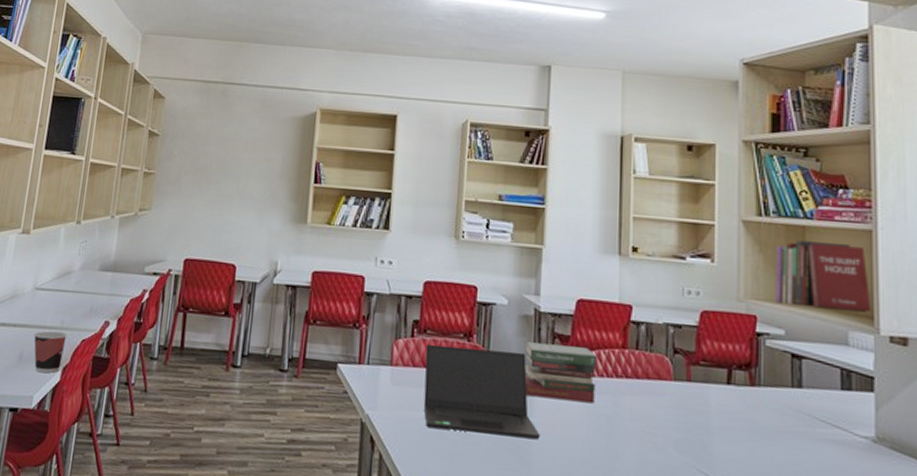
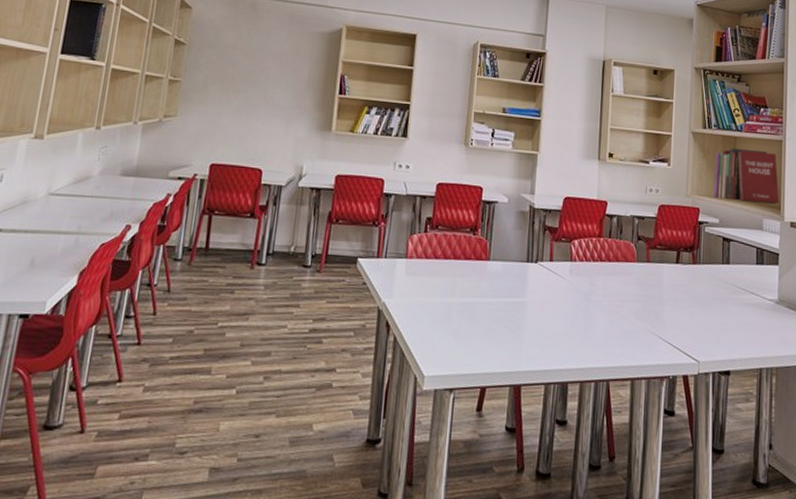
cup: present [33,331,67,374] -> none [47,236,85,278]
laptop: present [423,344,541,439] -> none [434,238,532,316]
books: present [524,342,598,404] -> none [520,234,579,284]

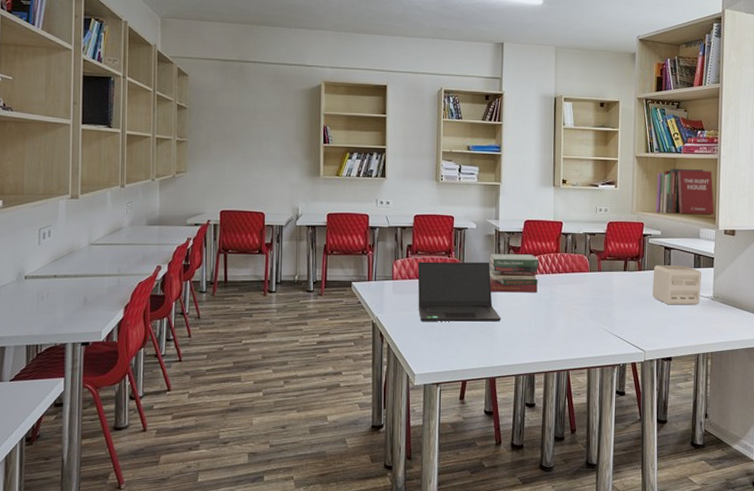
laptop: none [434,238,532,316] -> present [417,261,501,322]
books: none [520,234,579,284] -> present [489,254,540,293]
desk organizer: none [708,258,765,309] -> present [652,265,701,305]

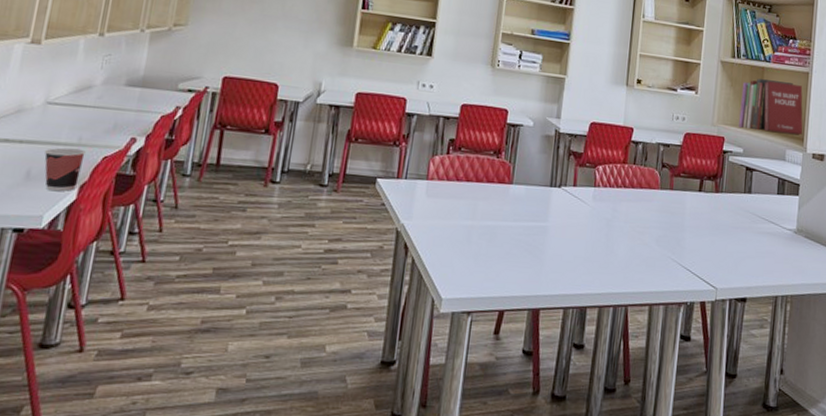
cup: none [95,278,125,312] -> present [44,147,86,192]
laptop: present [417,261,501,322] -> none [454,160,553,240]
books: present [489,254,540,293] -> none [542,158,604,210]
desk organizer: present [652,265,701,305] -> none [729,187,785,238]

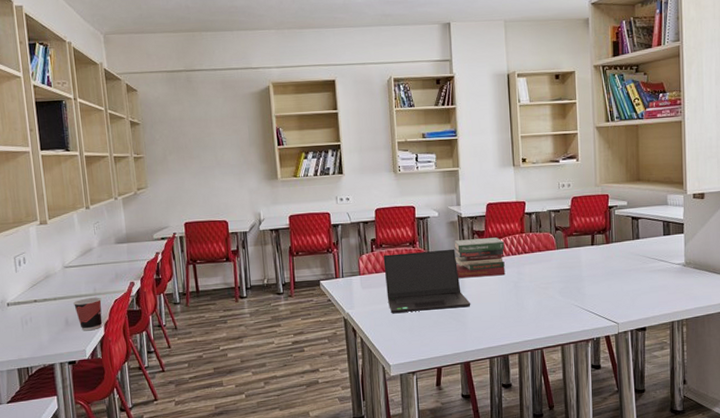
laptop: none [454,160,553,240] -> present [383,248,471,313]
books: none [542,158,604,210] -> present [454,237,505,279]
books: present [738,78,803,136] -> none [619,134,682,184]

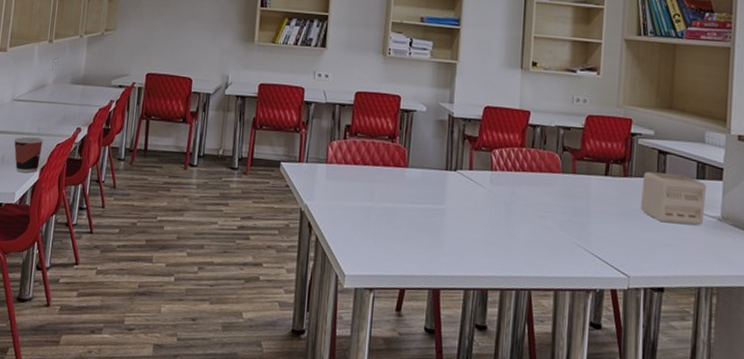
laptop: present [383,248,471,313] -> none [353,145,451,222]
books: present [454,237,505,279] -> none [438,142,500,193]
desk organizer: none [621,234,672,276] -> present [641,171,706,225]

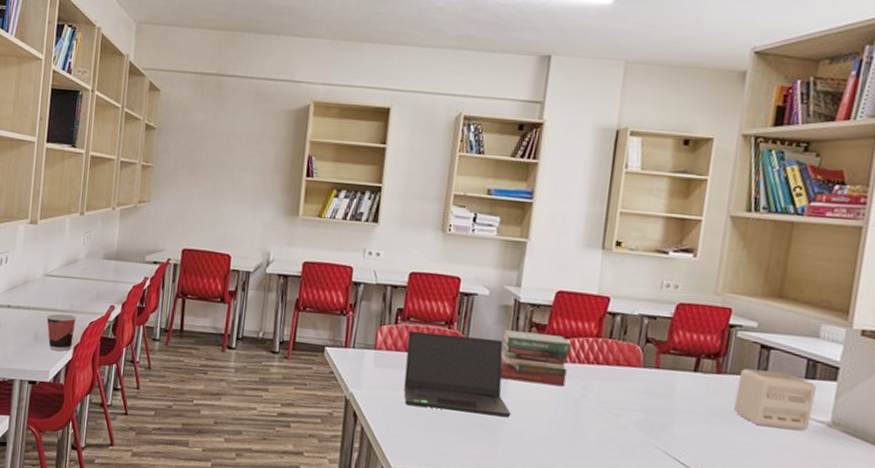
laptop: none [353,145,451,222] -> present [403,330,511,417]
books: none [438,142,500,193] -> present [499,330,572,387]

